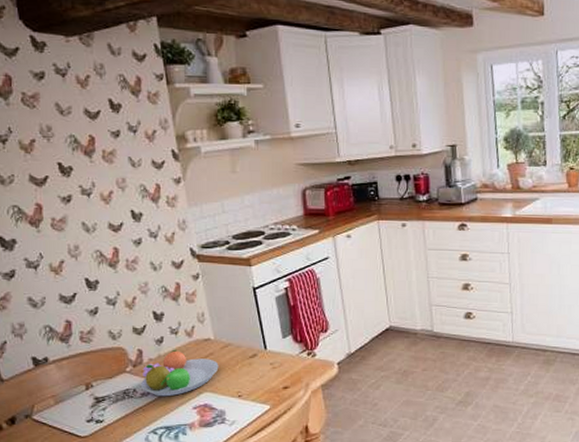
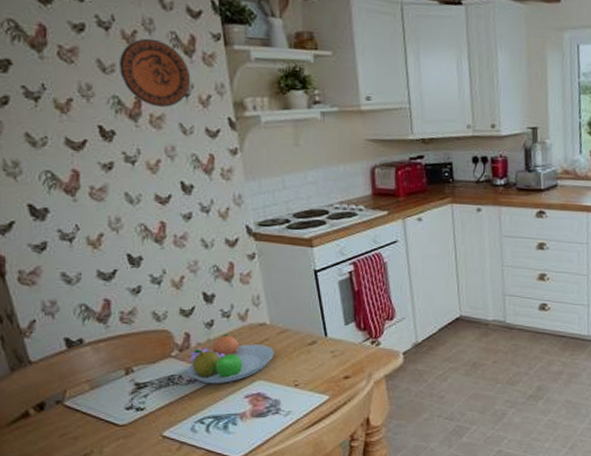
decorative plate: none [75,82,138,144] -> present [120,38,191,108]

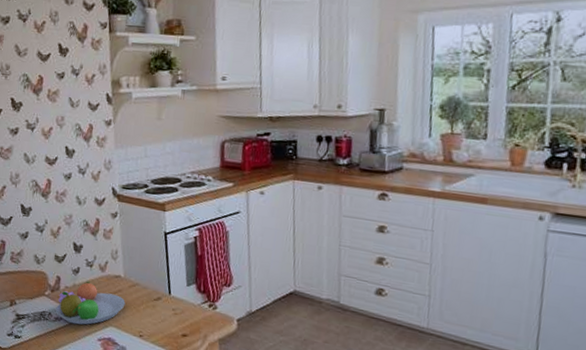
decorative plate: present [120,38,191,108] -> none [30,27,82,84]

